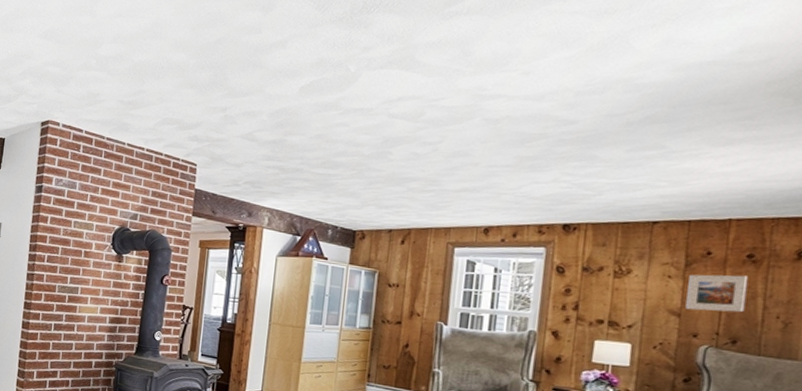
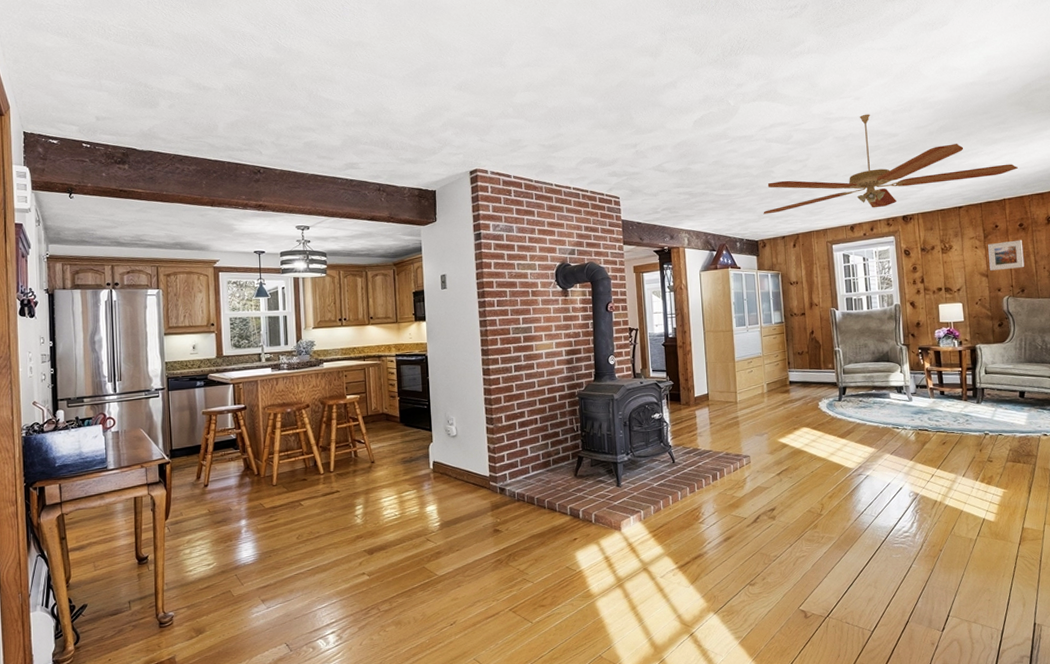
ceiling fan: none [368,93,763,210] -> present [763,114,1018,214]

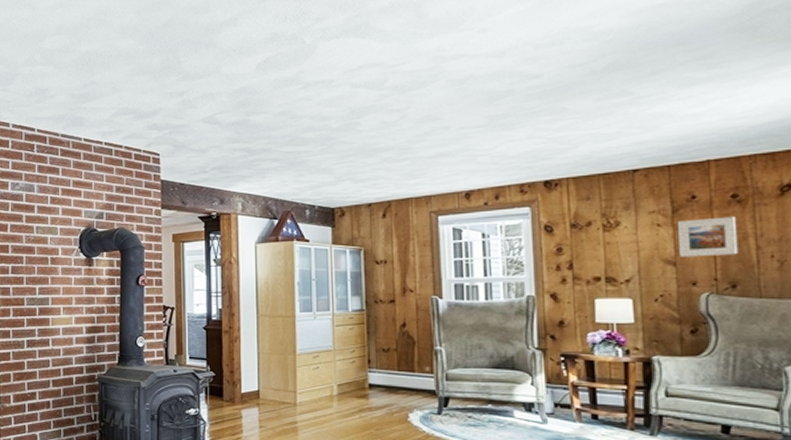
ceiling fan: present [763,114,1018,214] -> none [343,49,733,176]

